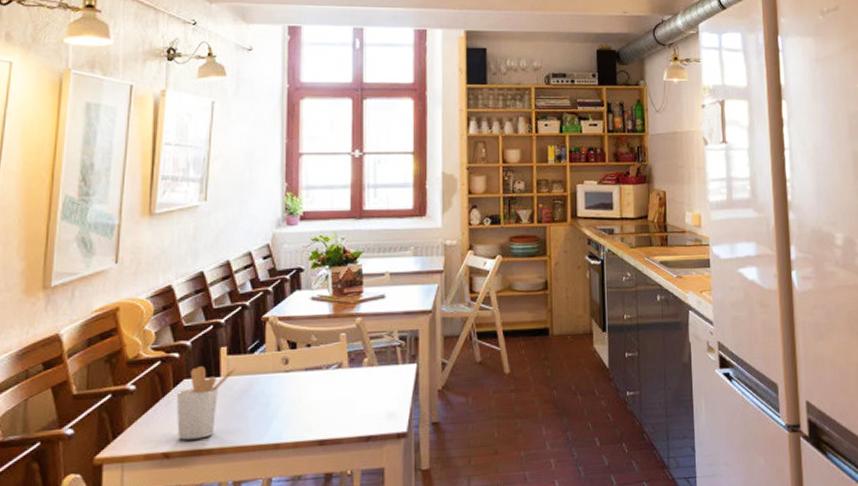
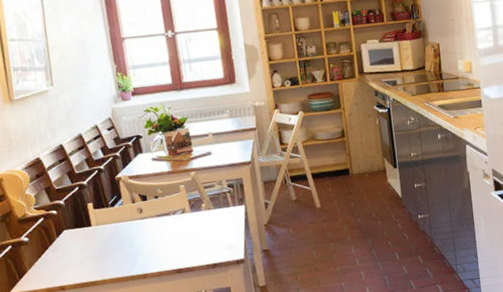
utensil holder: present [176,366,237,440] -> none [60,218,104,276]

